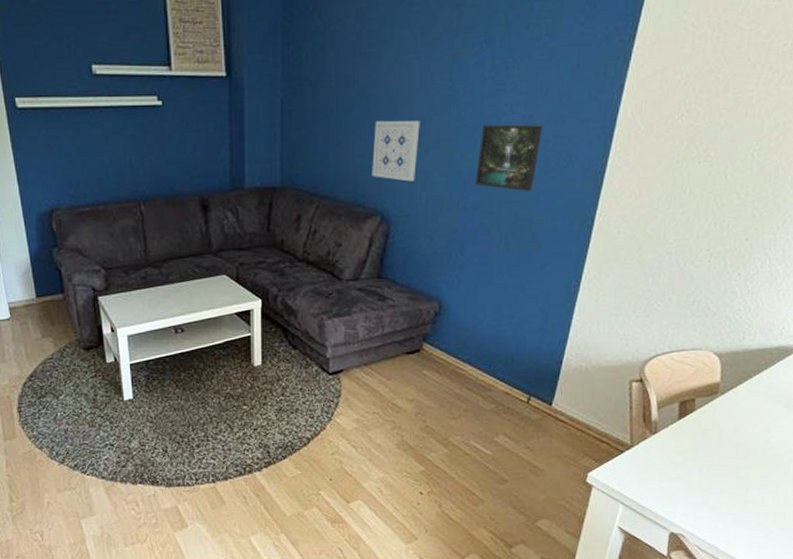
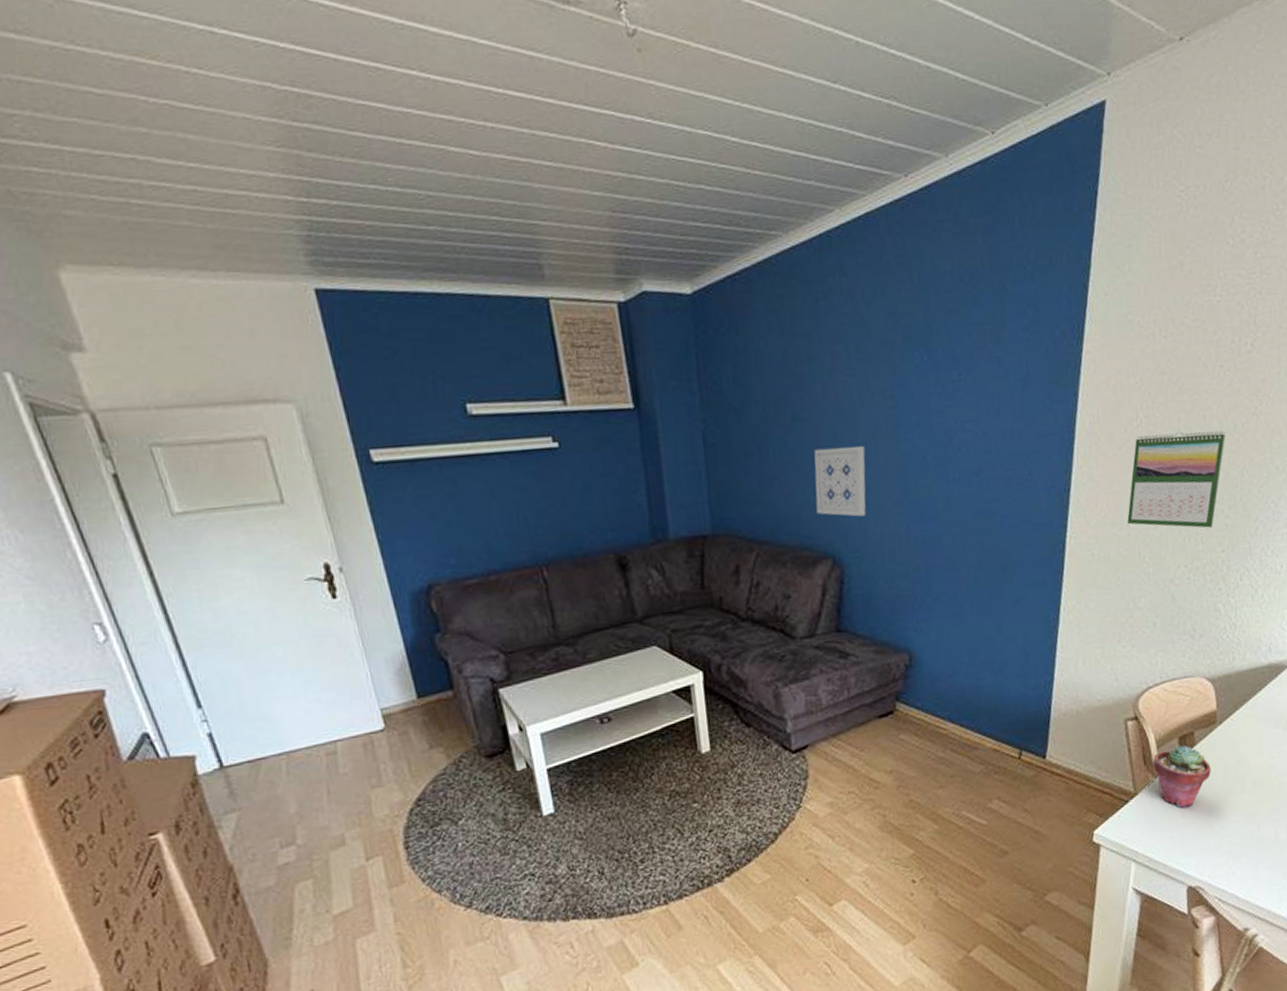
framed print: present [475,124,543,191] -> none [932,442,999,518]
potted succulent: none [652,409,707,464] -> present [1153,745,1211,808]
calendar: none [656,126,766,217] -> present [1127,430,1226,528]

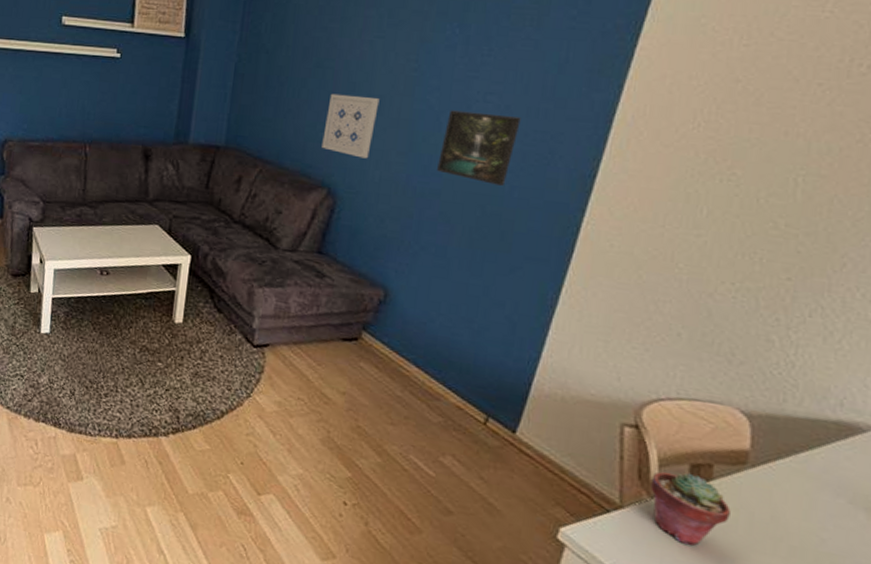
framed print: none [932,442,999,518] -> present [437,110,521,186]
calendar: present [1127,430,1226,528] -> none [662,139,815,251]

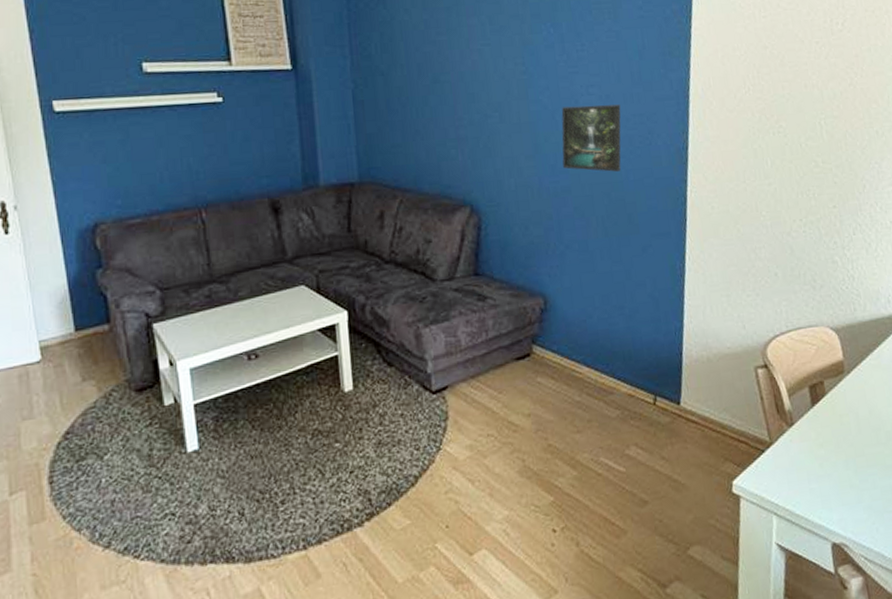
wall art: present [322,93,380,159] -> none [453,106,501,169]
potted succulent: present [650,471,731,546] -> none [786,394,844,459]

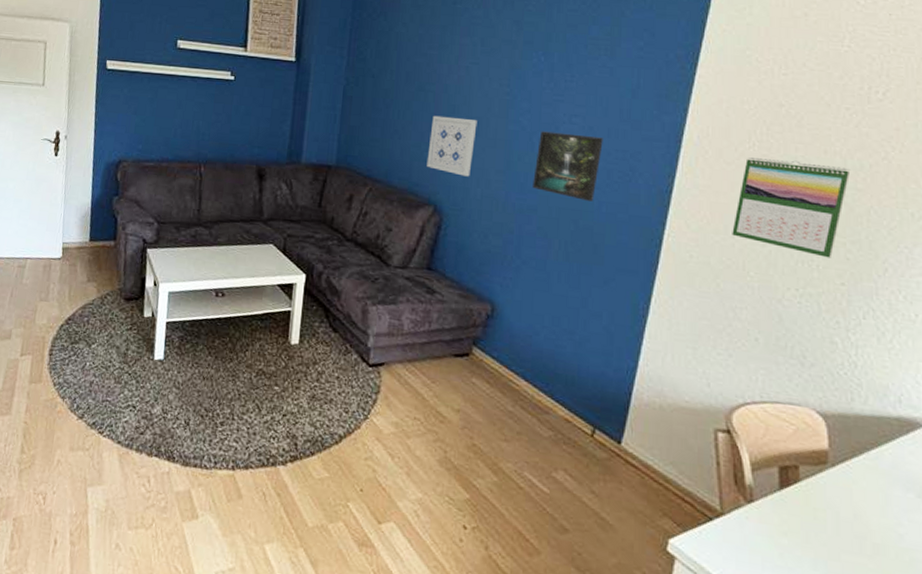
wall art: none [453,106,501,169] -> present [427,115,477,177]
calendar: none [742,98,827,185] -> present [732,157,851,258]

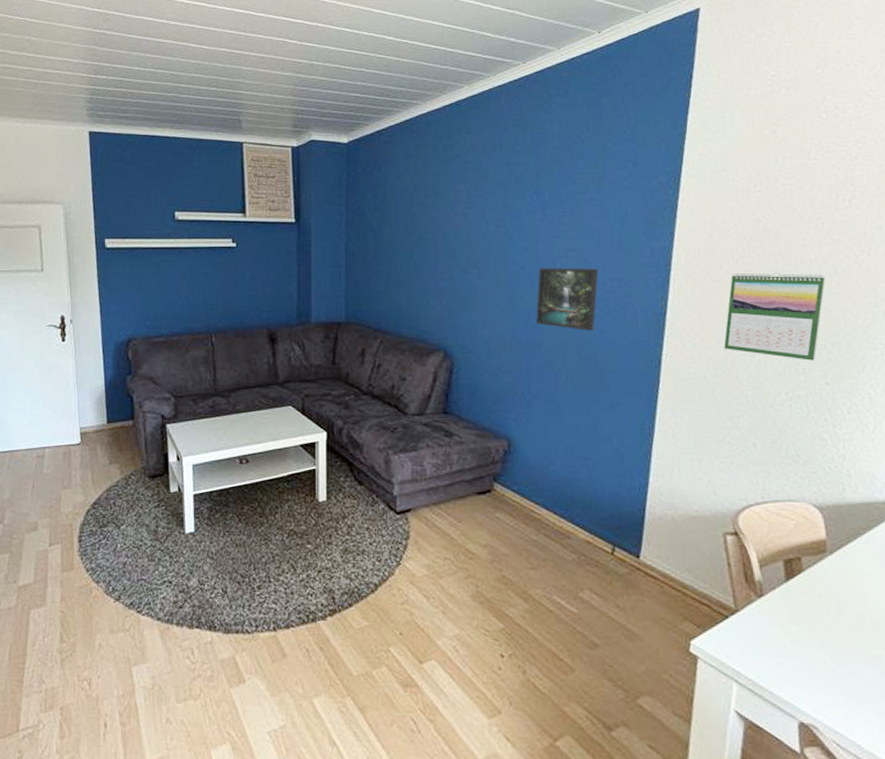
wall art: present [427,115,477,177] -> none [433,262,478,320]

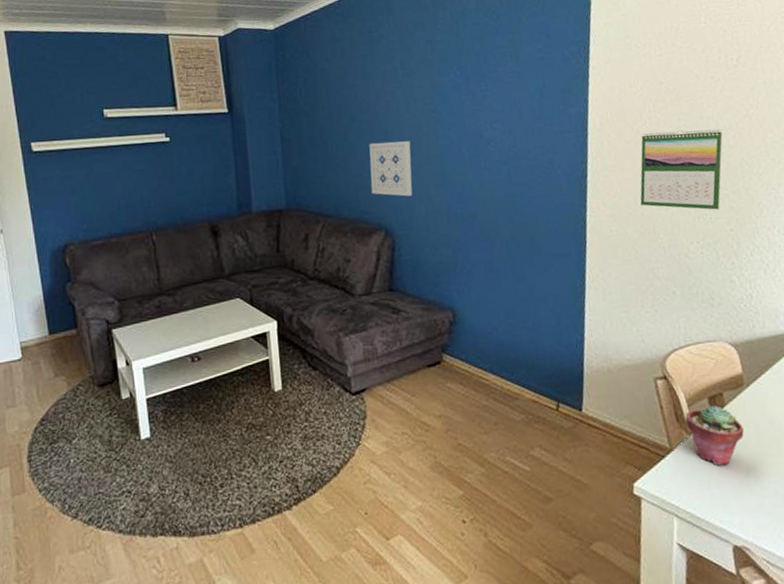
wall art: none [433,262,478,320] -> present [369,141,413,197]
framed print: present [536,267,599,331] -> none [467,138,524,199]
potted succulent: none [756,568,822,635] -> present [685,405,744,466]

